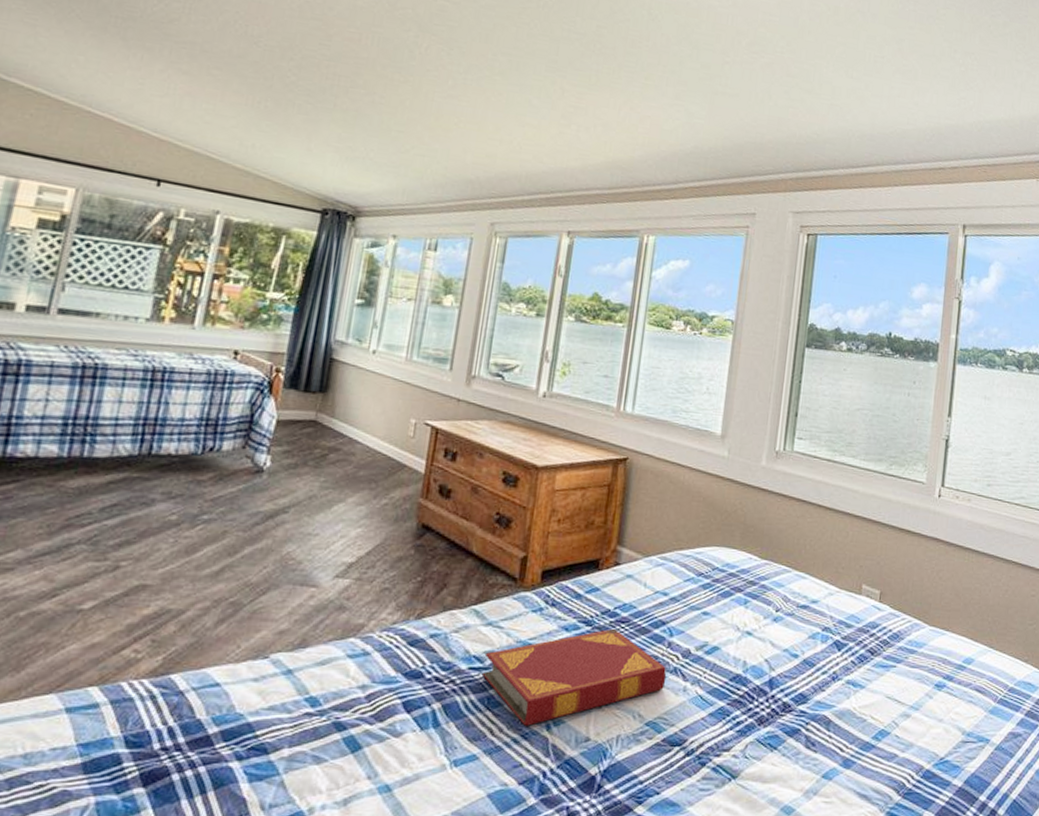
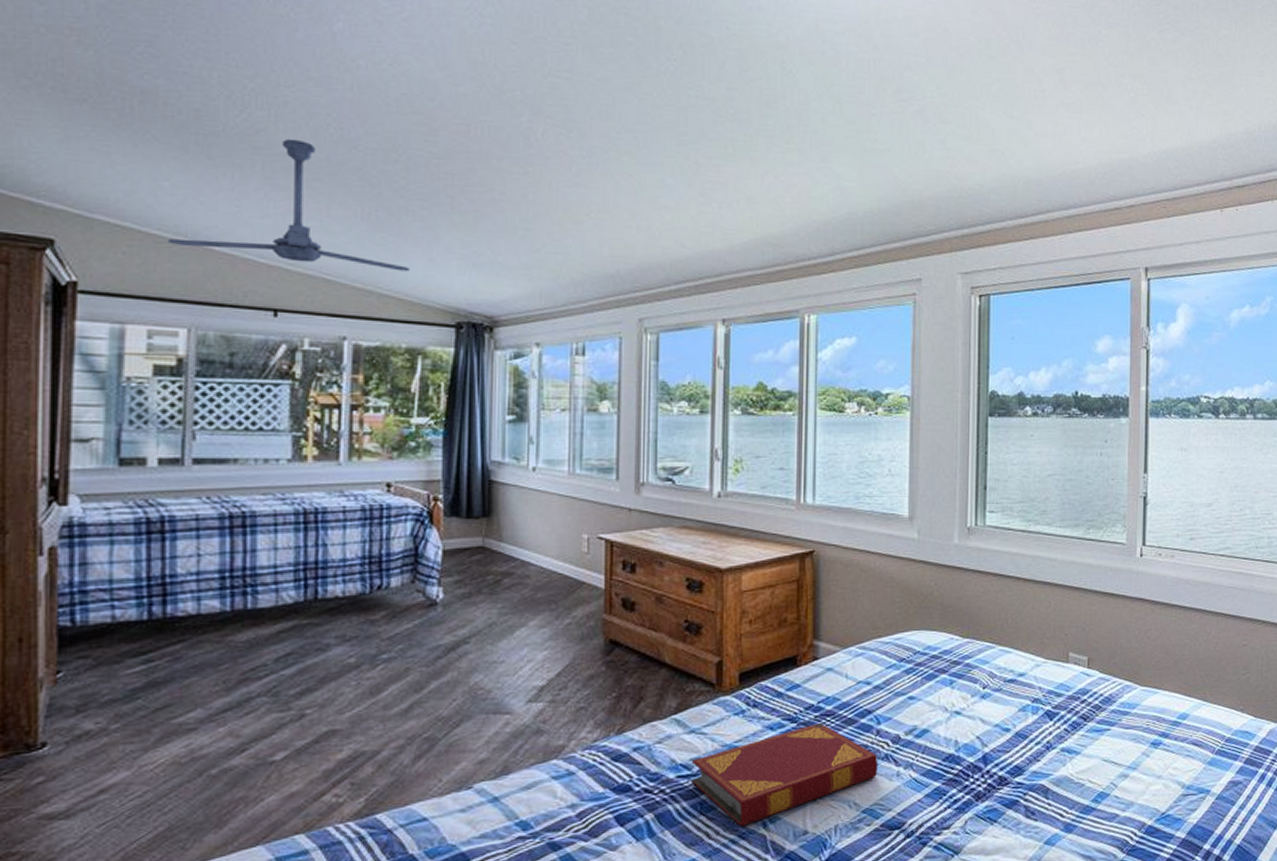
ceiling fan: none [72,29,288,158] -> present [167,138,410,272]

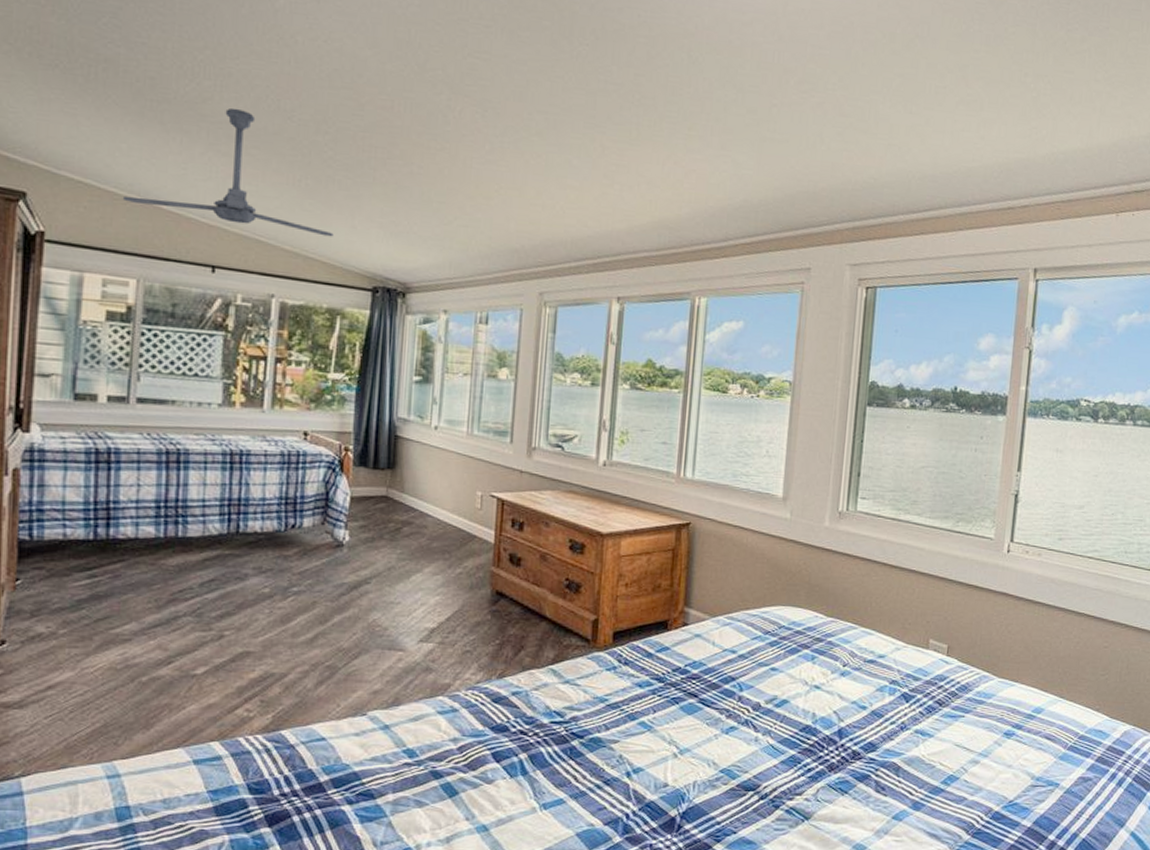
hardback book: present [691,722,878,826] -> none [563,684,738,773]

